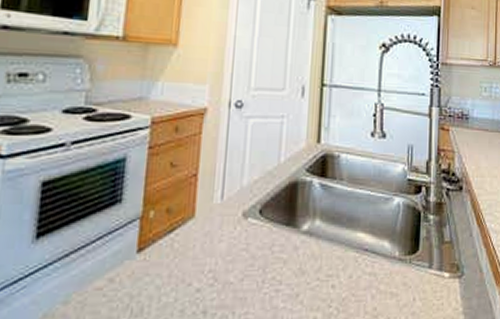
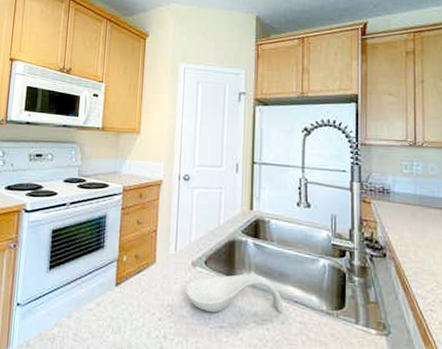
spoon rest: none [233,221,352,274] -> present [185,274,283,314]

